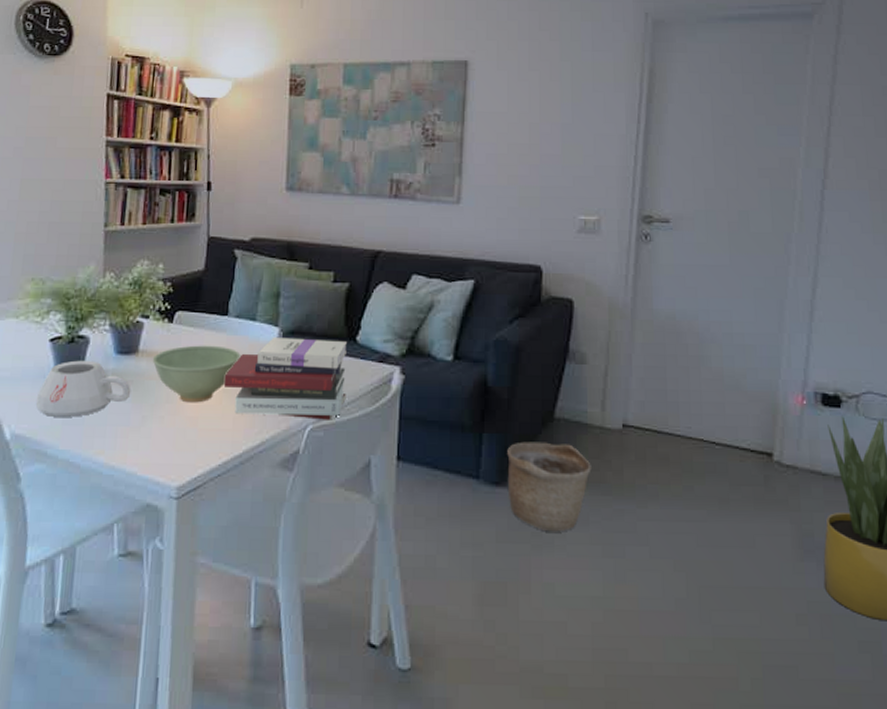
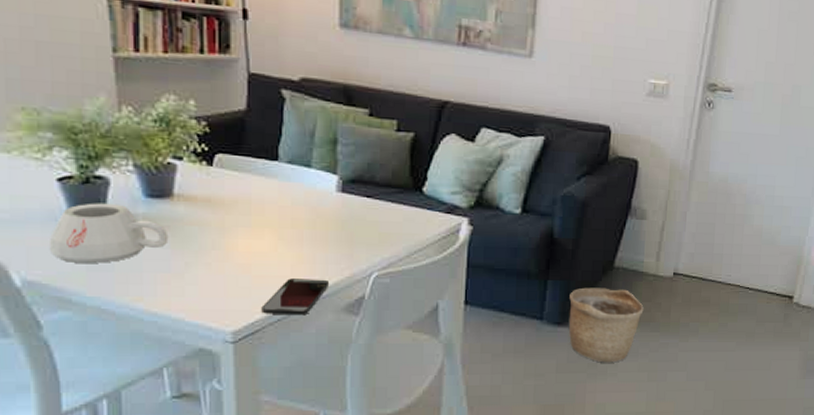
bowl: present [153,345,241,403] -> none [192,190,296,250]
phone: none [204,432,268,471] -> present [261,278,330,316]
books: present [223,336,347,420] -> none [278,184,413,268]

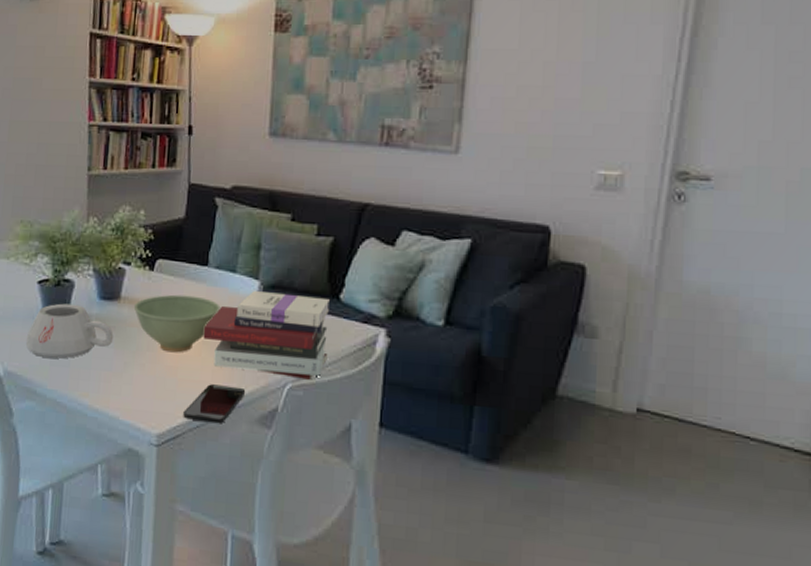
bowl: none [192,190,296,250] -> present [135,294,220,353]
books: none [278,184,413,268] -> present [203,290,330,380]
basket: present [568,287,644,363] -> none [499,418,597,519]

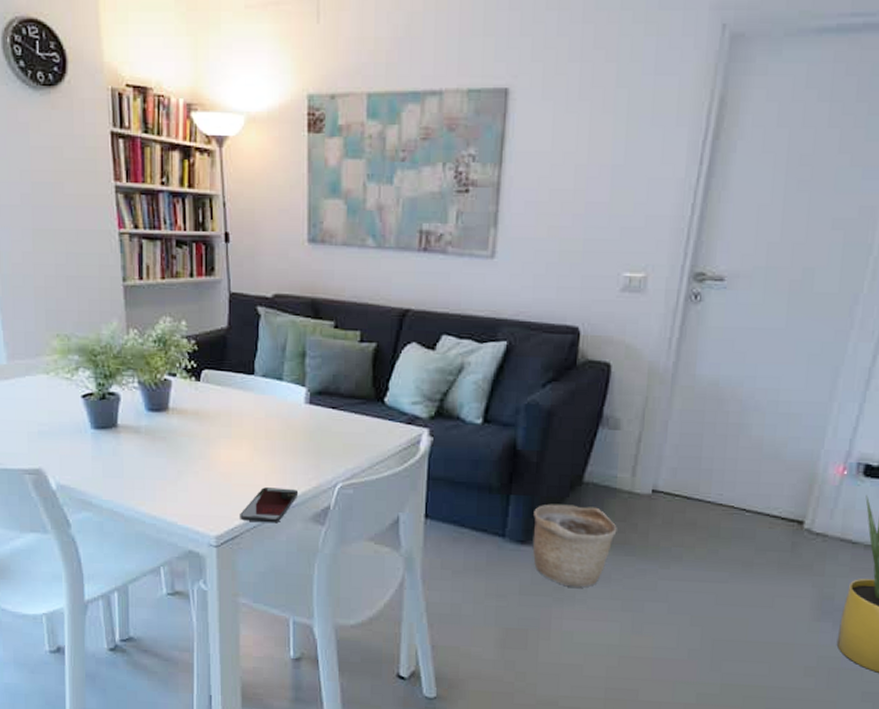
cup: present [26,303,114,359] -> none [76,416,165,470]
bowl: present [135,294,220,353] -> none [184,403,269,460]
books: present [203,290,330,380] -> none [254,396,375,479]
basket: none [499,418,597,519] -> present [532,504,617,588]

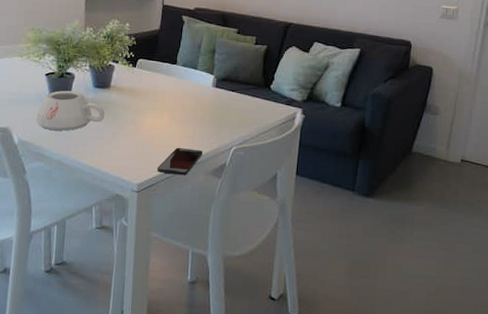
cup: none [76,416,165,470] -> present [36,90,105,131]
basket: present [532,504,617,588] -> none [374,167,436,231]

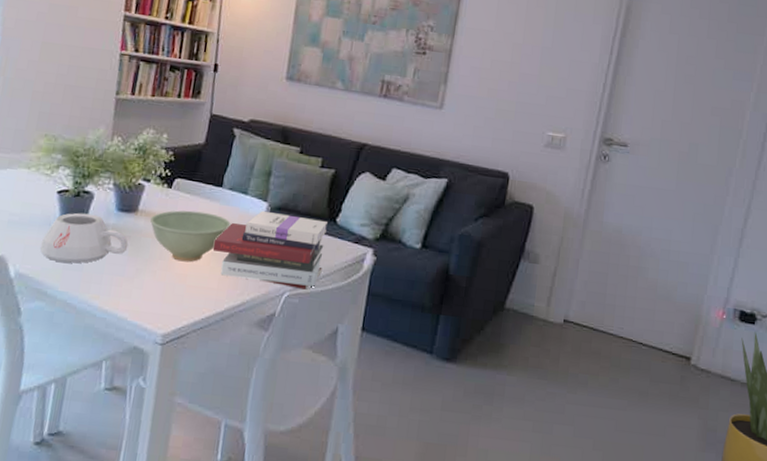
bowl: none [121,84,185,126] -> present [150,210,231,262]
phone: present [157,148,203,176] -> none [188,291,248,326]
books: none [172,81,263,144] -> present [212,210,327,290]

